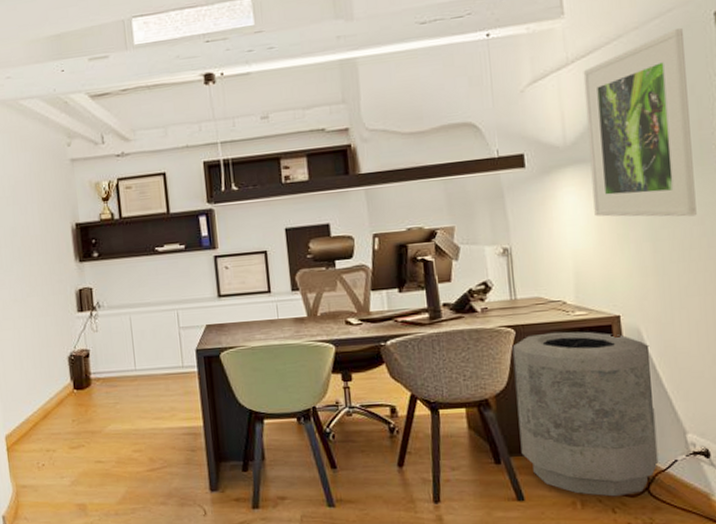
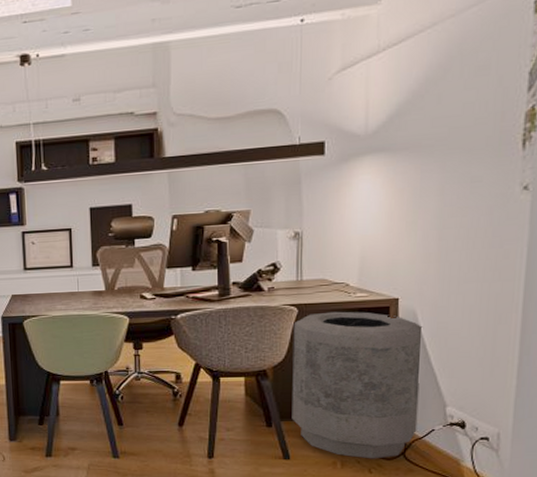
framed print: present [583,27,697,217] -> none [387,16,501,207]

